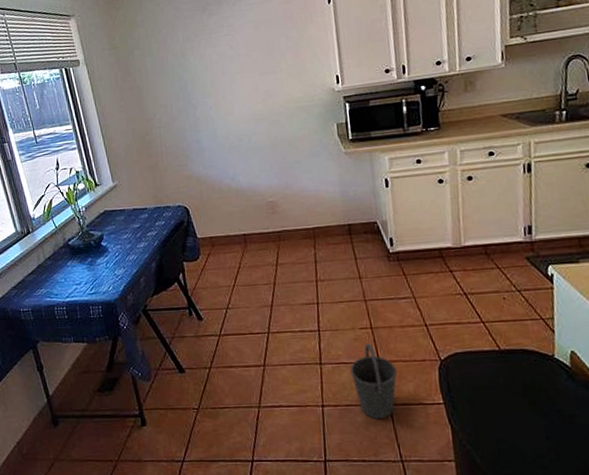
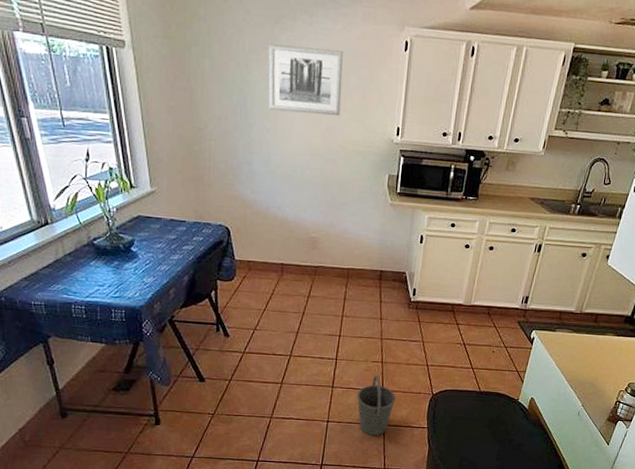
wall art: none [200,19,277,88] -> present [268,43,343,116]

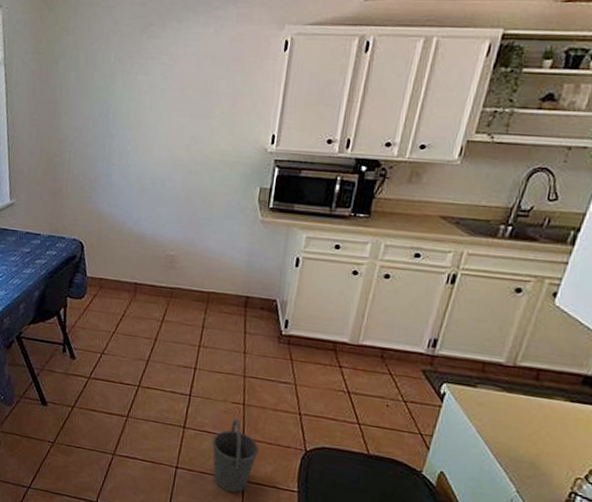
wall art: present [268,43,343,116] -> none [131,52,214,125]

